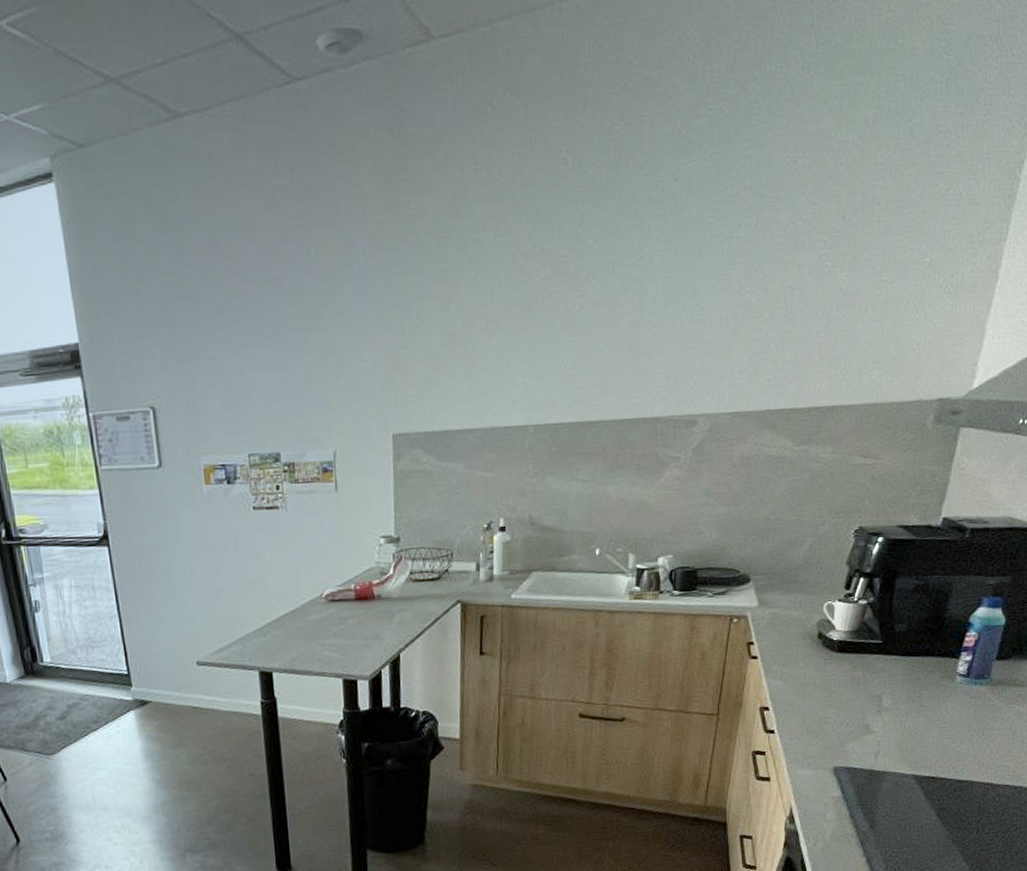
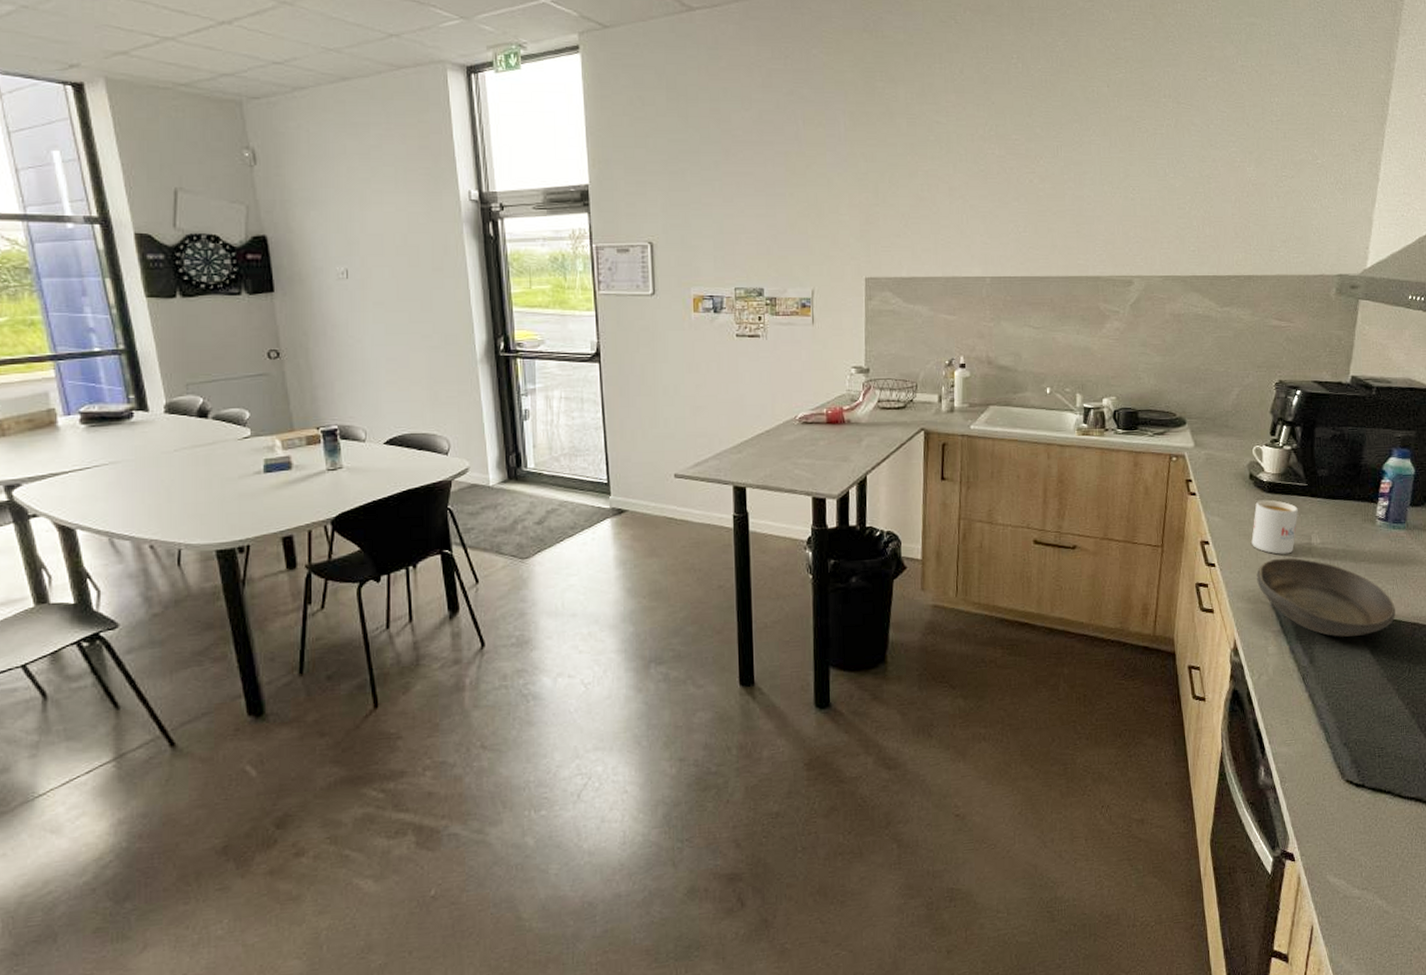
mug: none [816,660,870,718] -> present [1251,499,1298,555]
bowl: none [819,720,968,801] -> present [1256,558,1396,637]

